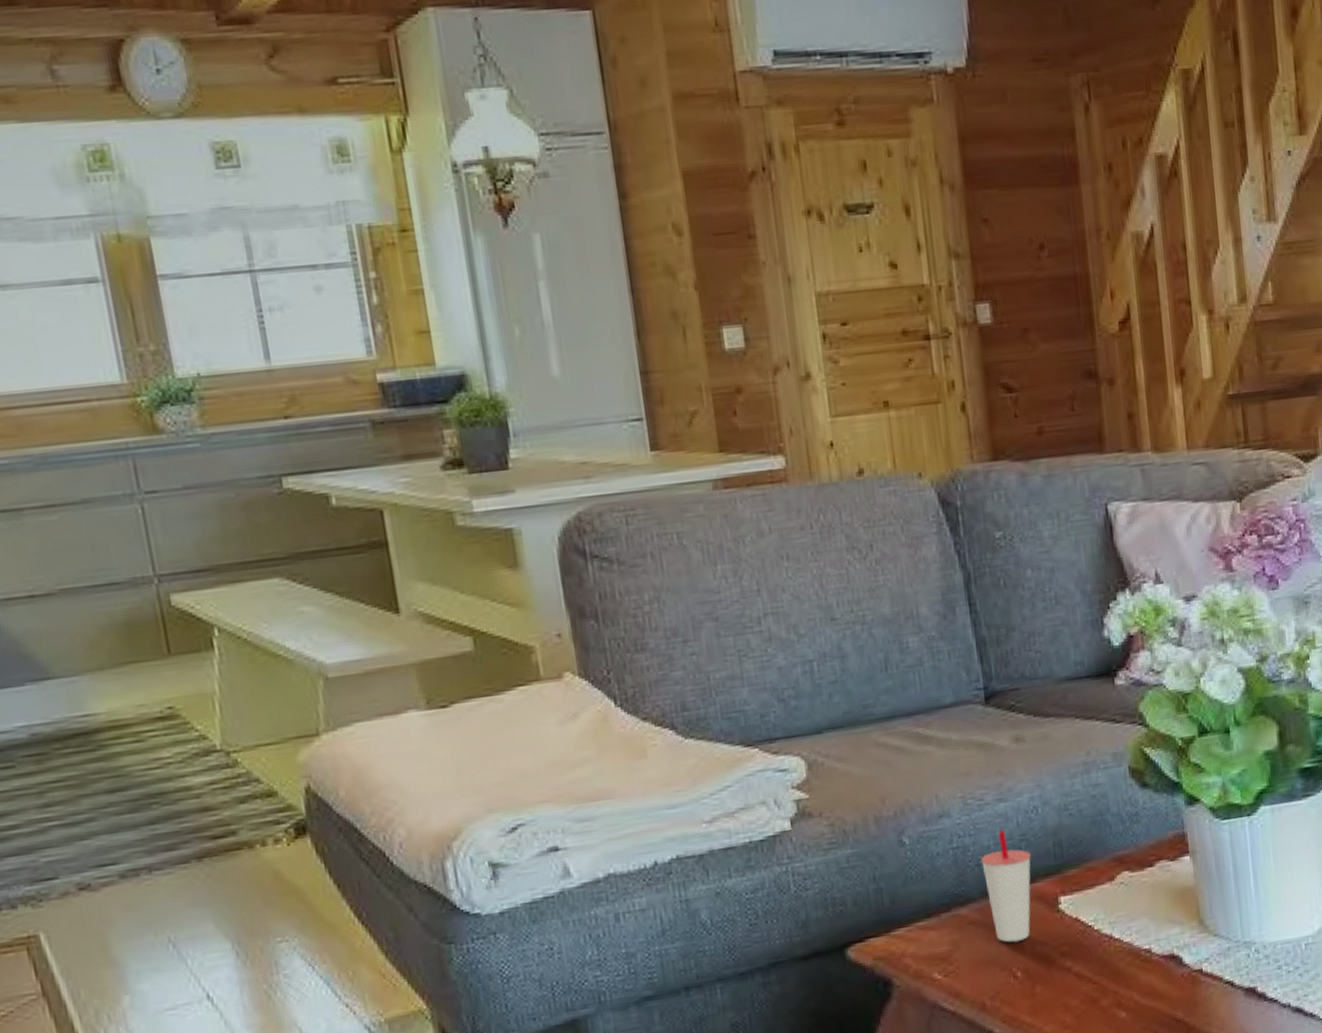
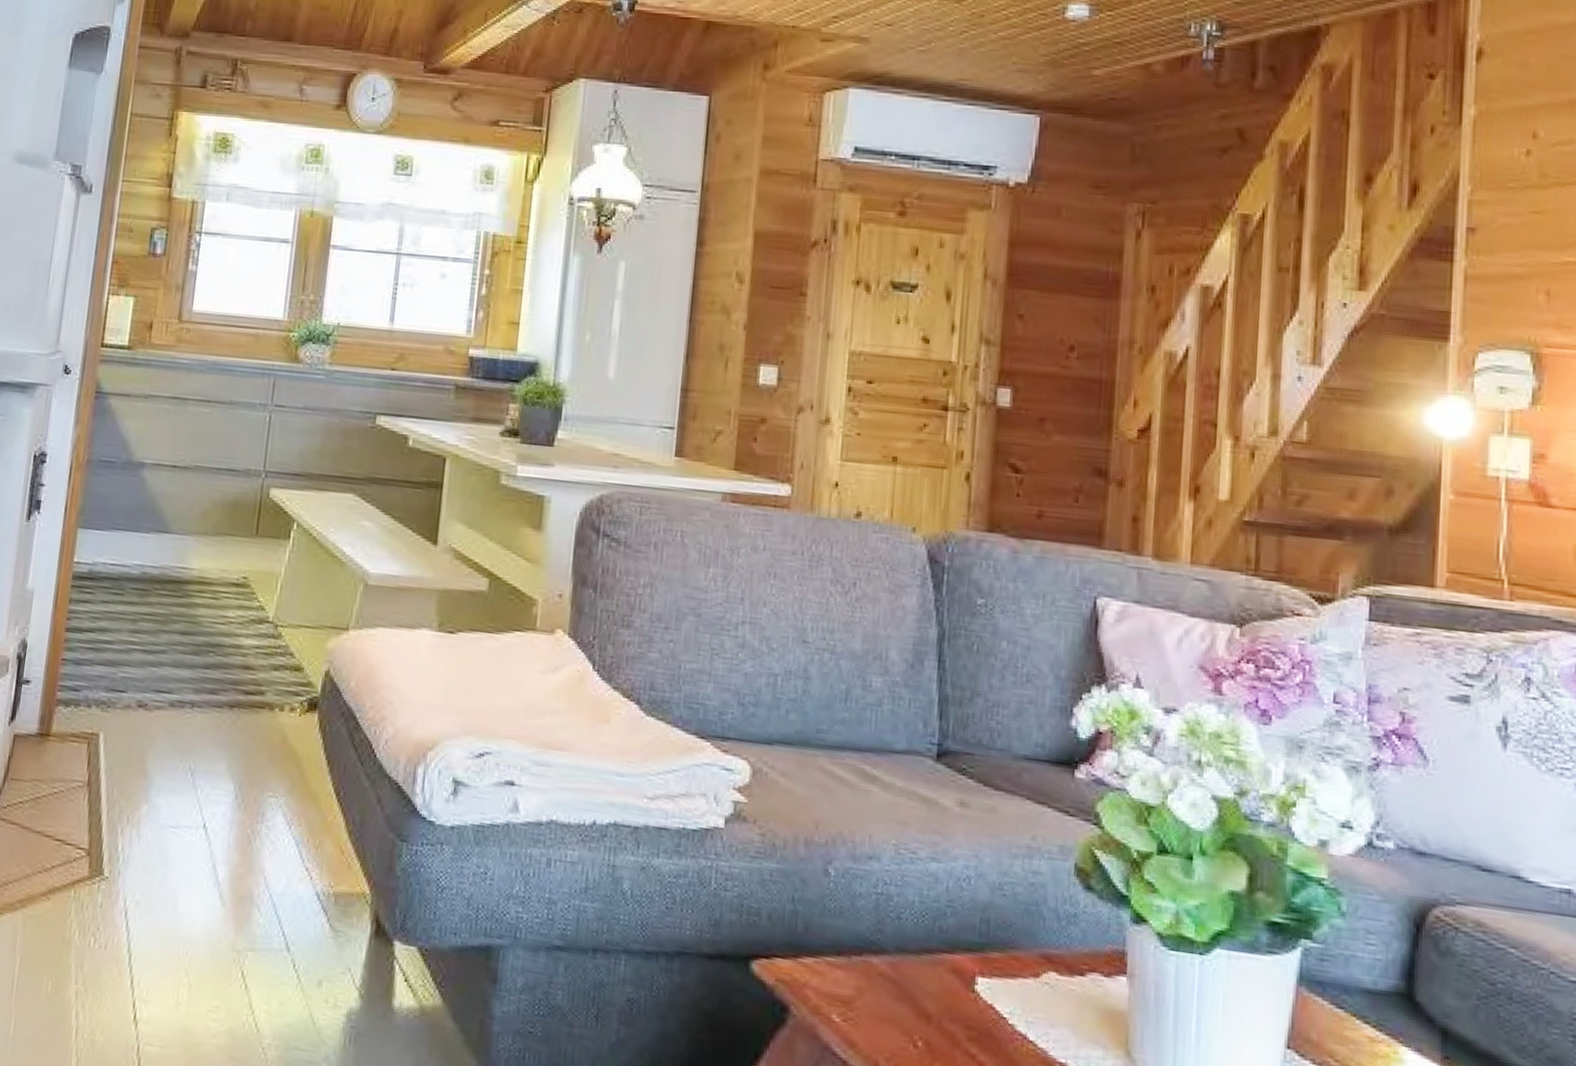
cup: present [981,829,1032,943] -> none [902,889,956,1010]

